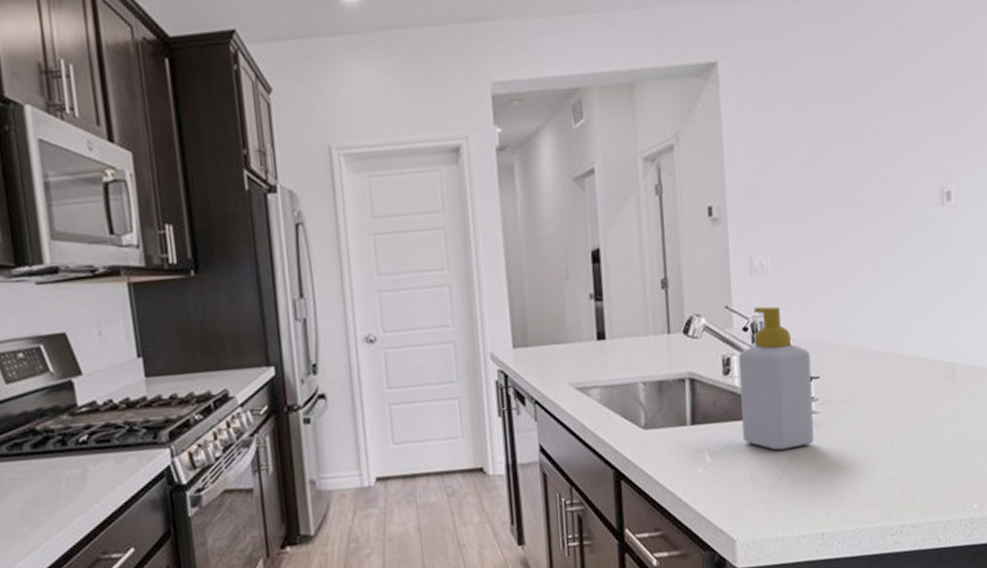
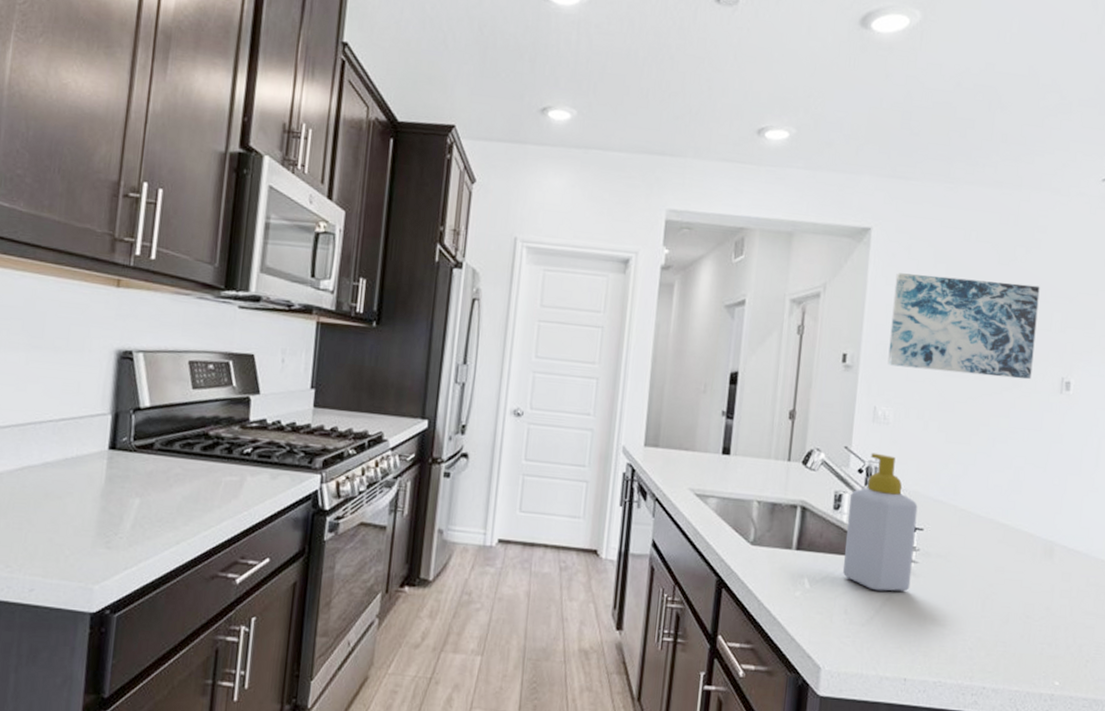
wall art: none [751,93,910,210] -> present [887,273,1040,380]

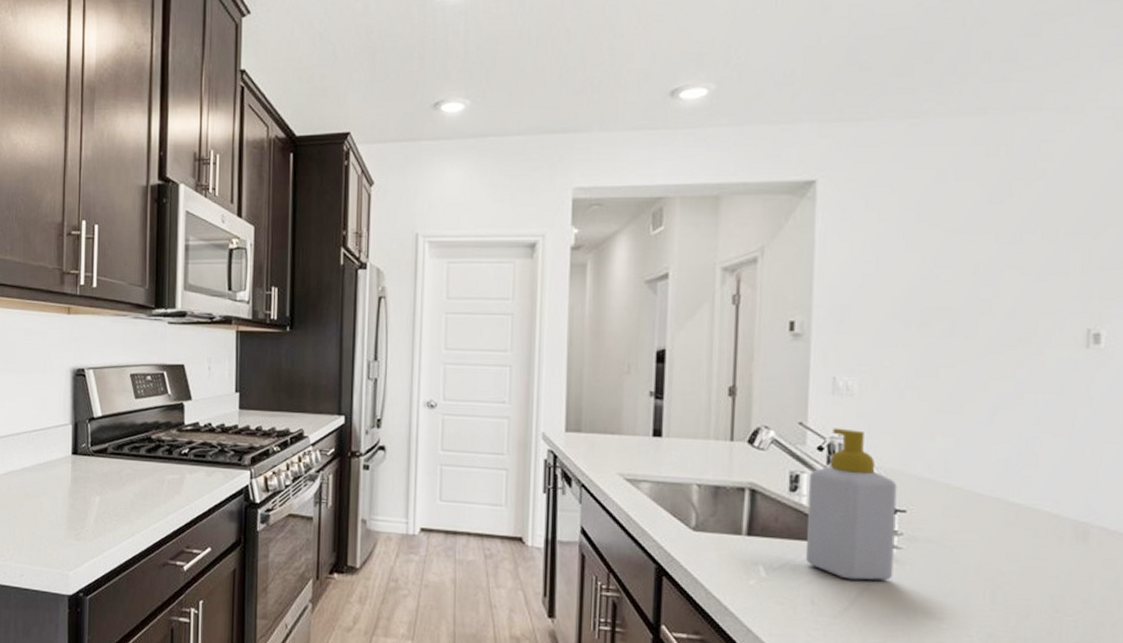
wall art: present [887,273,1040,380] -> none [847,224,1049,335]

